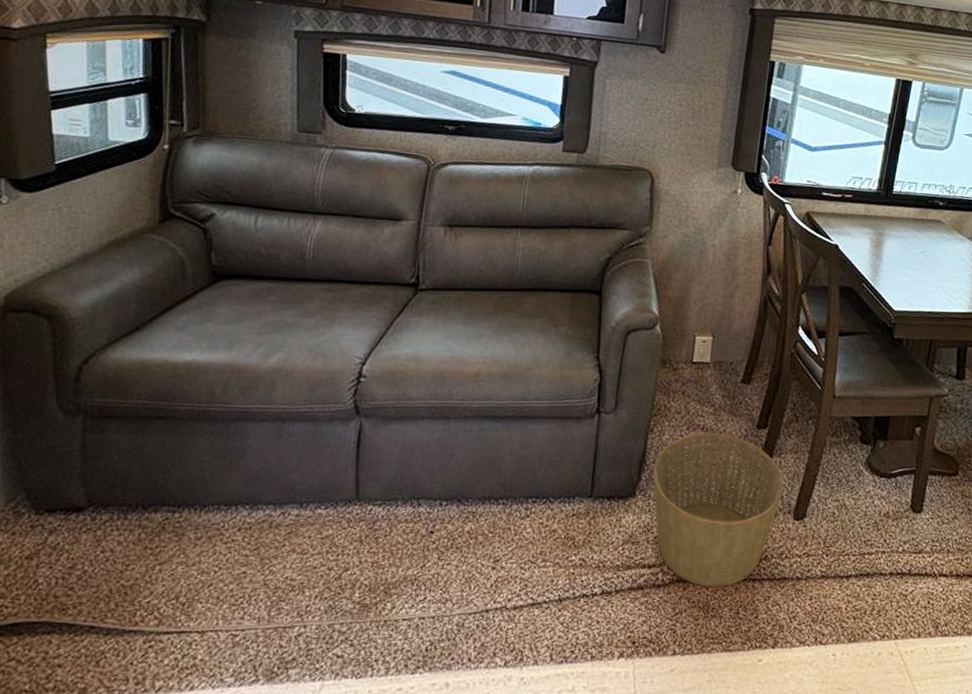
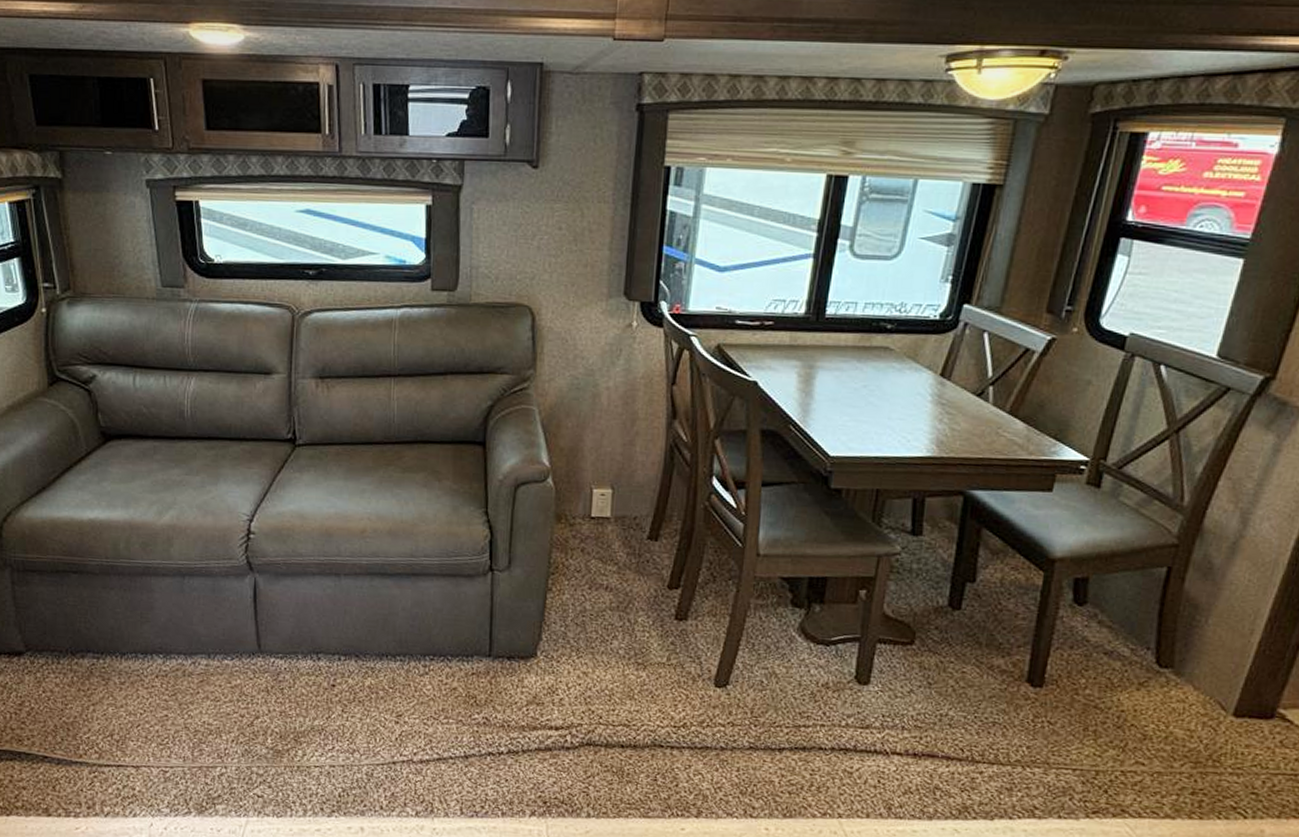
basket: present [652,432,784,588] -> none [554,592,702,754]

